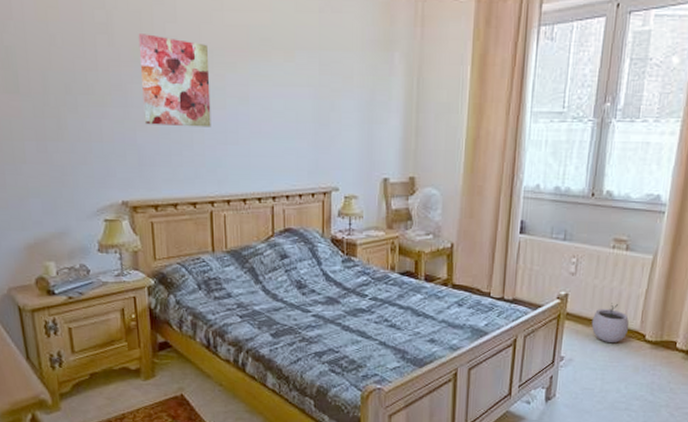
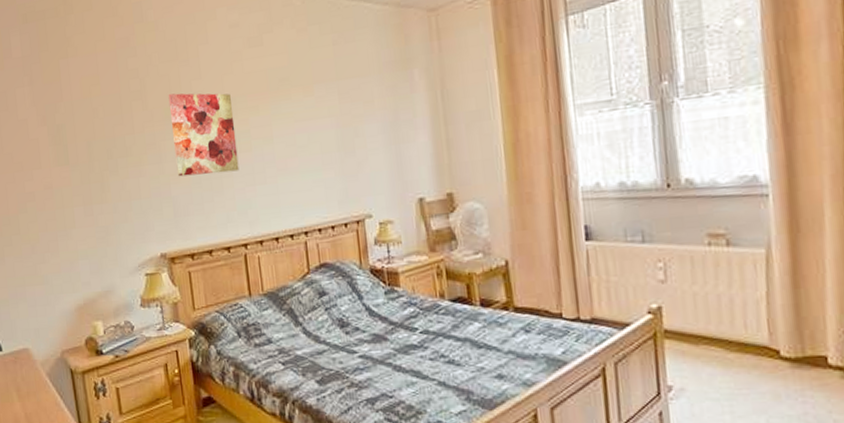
plant pot: present [591,303,630,344] -> none [700,313,754,365]

